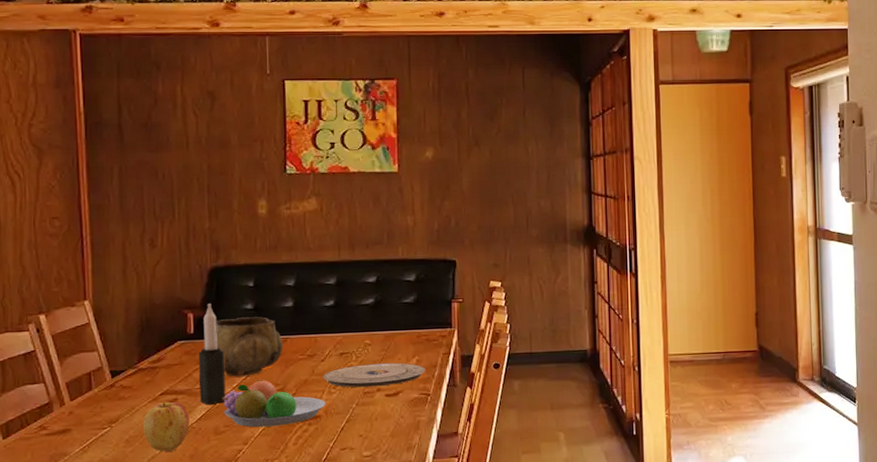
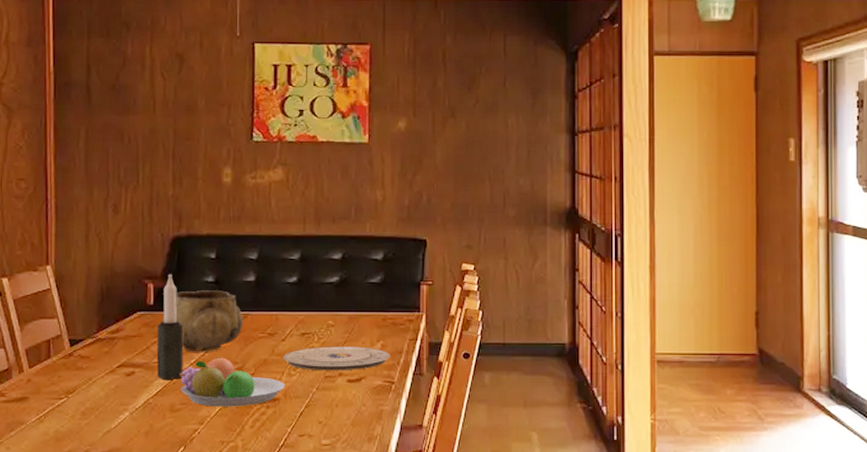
apple: present [142,402,190,452] -> none [99,374,146,427]

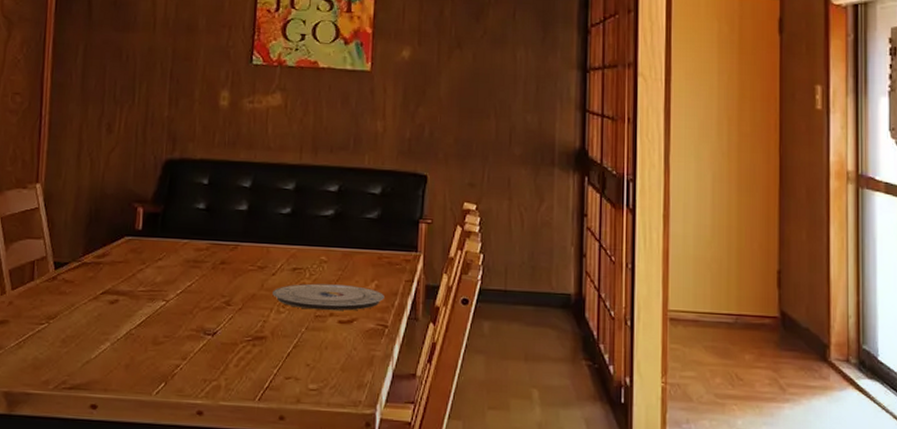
candle: present [157,274,184,379] -> none [141,199,171,310]
decorative bowl: present [162,290,243,352] -> none [149,217,233,283]
fruit bowl: present [179,356,285,407] -> none [164,288,273,344]

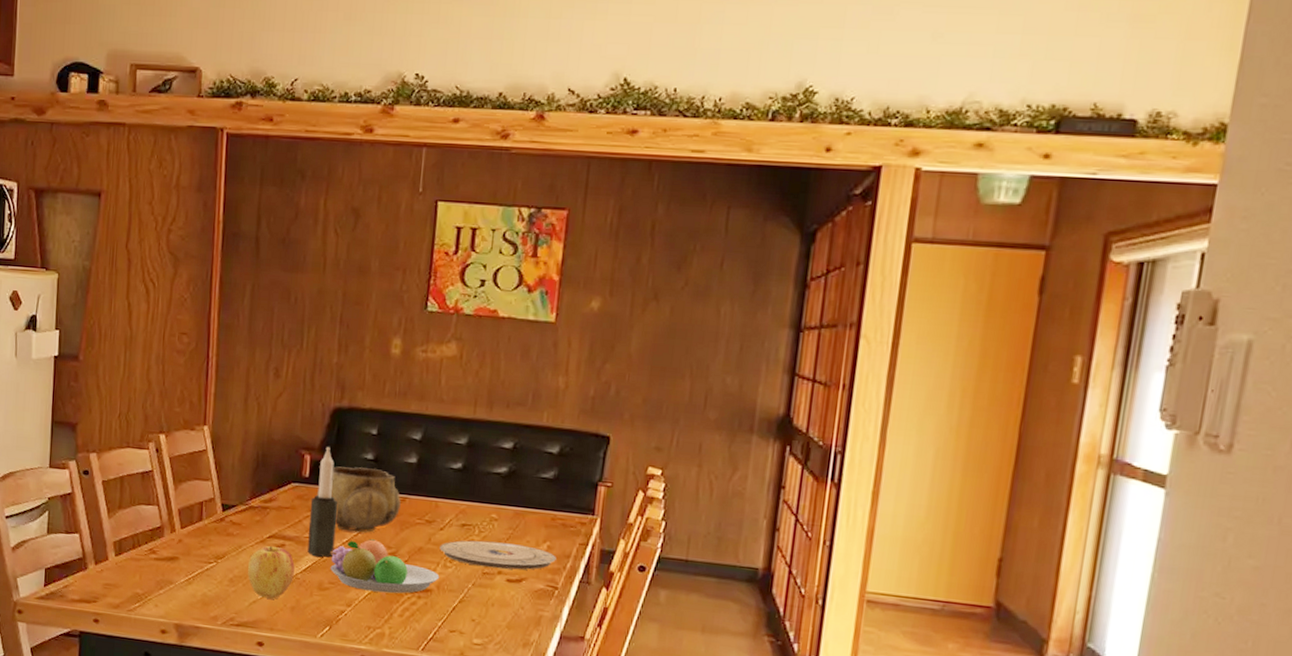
apple: none [80,302,129,358] -> present [247,545,295,599]
candle: none [141,199,171,310] -> present [307,447,338,557]
decorative bowl: none [149,217,233,283] -> present [316,466,401,533]
fruit bowl: none [164,288,273,344] -> present [330,538,440,594]

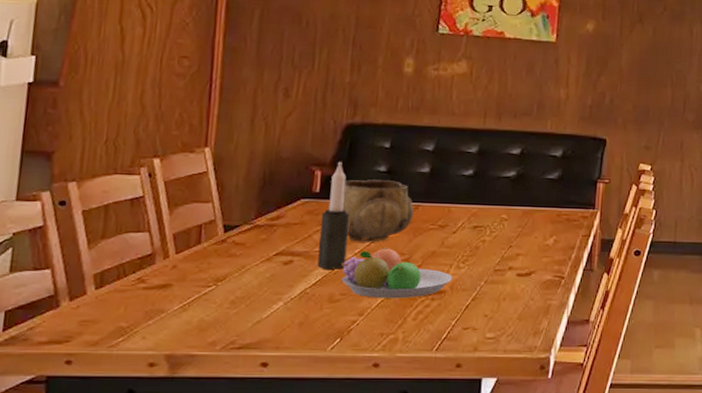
apple: present [247,545,295,599] -> none [251,263,304,317]
plate: present [440,540,556,570] -> none [453,240,562,265]

